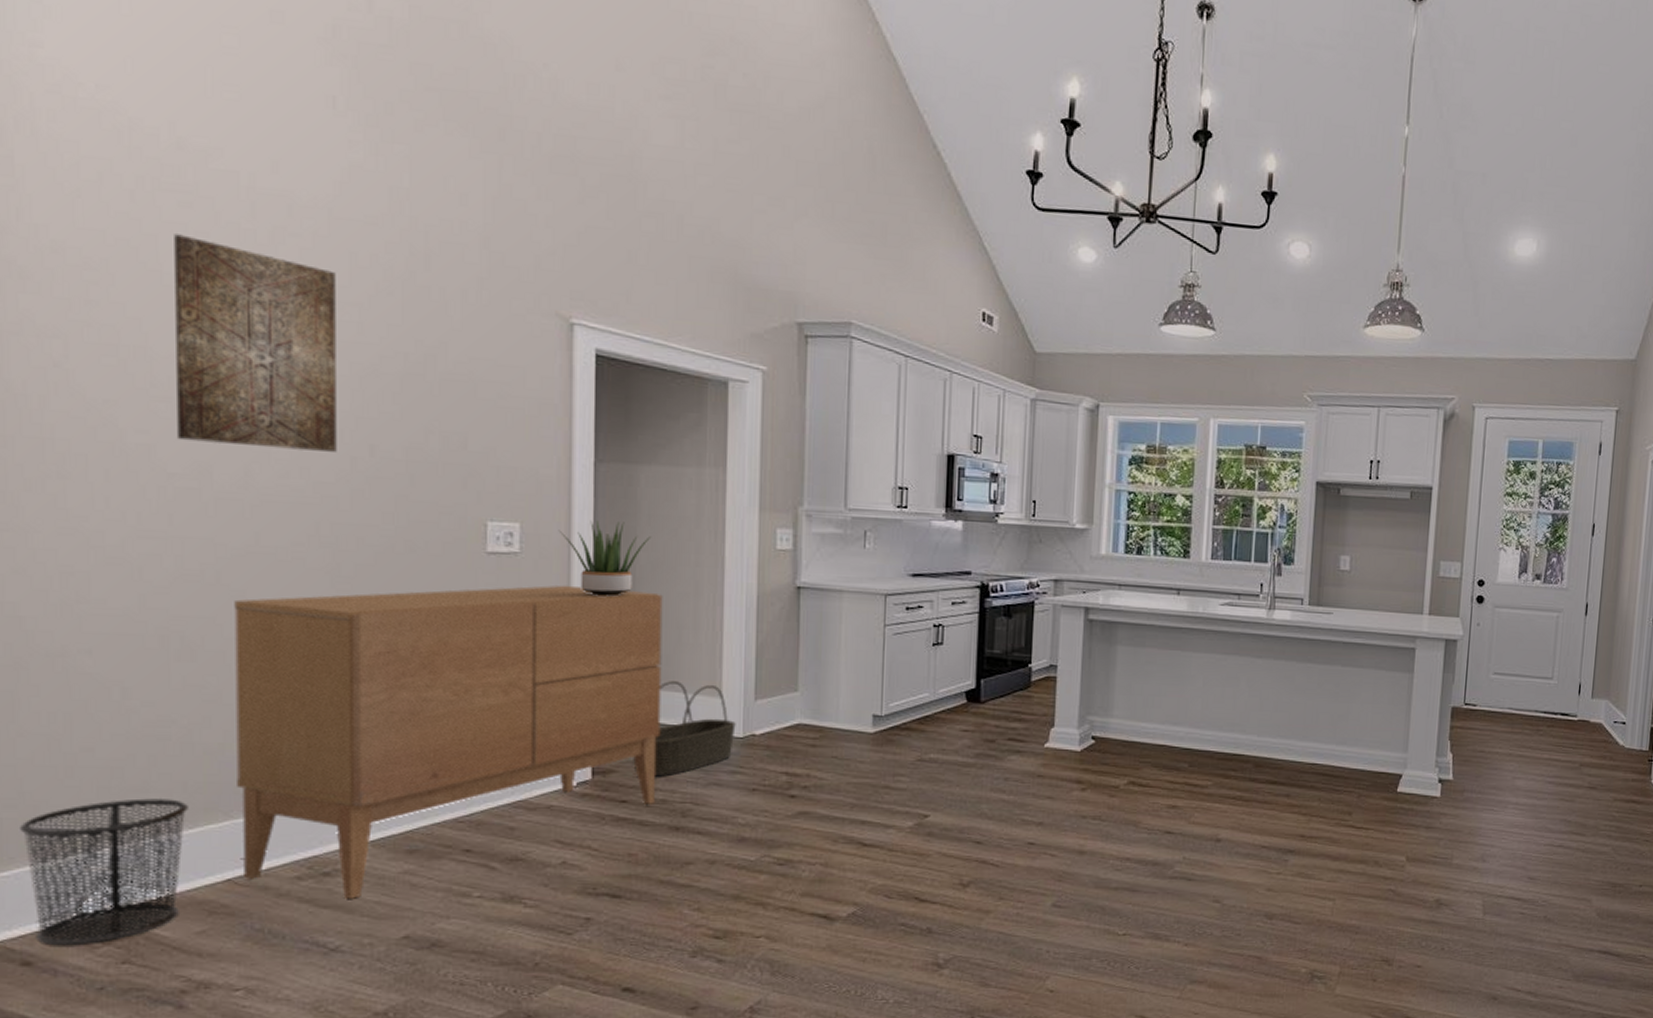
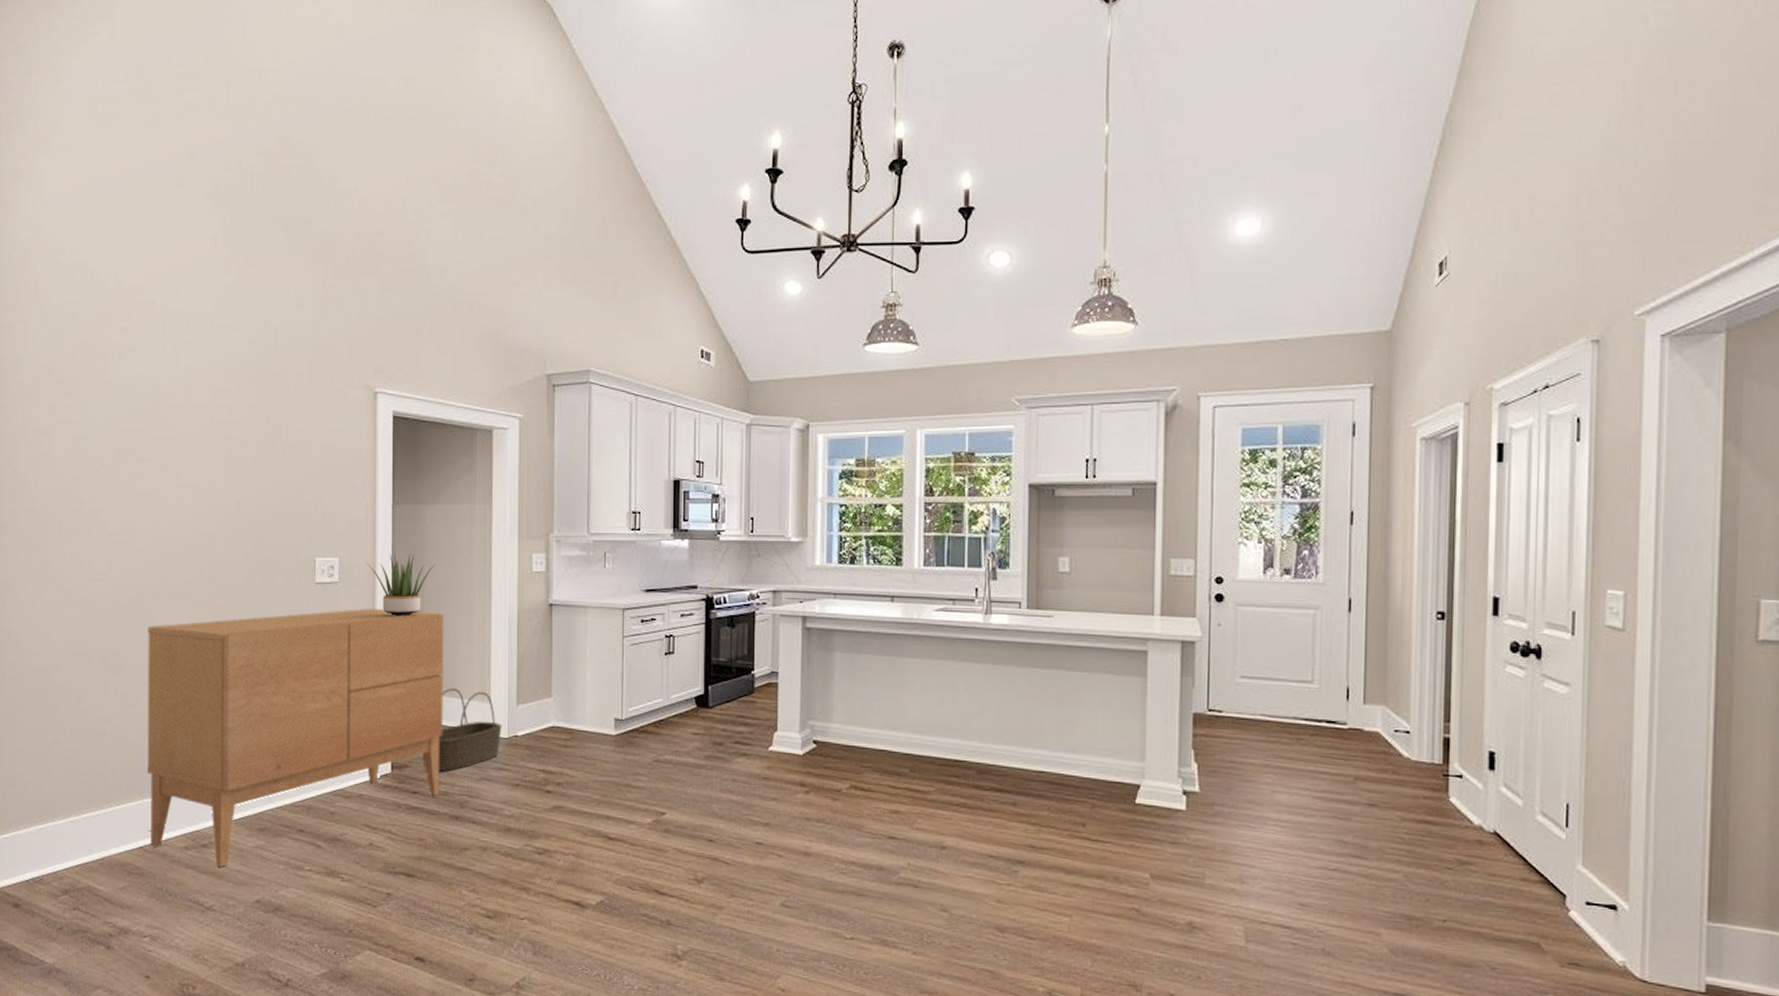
waste bin: present [18,798,188,946] -> none [14,780,117,894]
wall art: present [174,234,337,452] -> none [115,352,215,508]

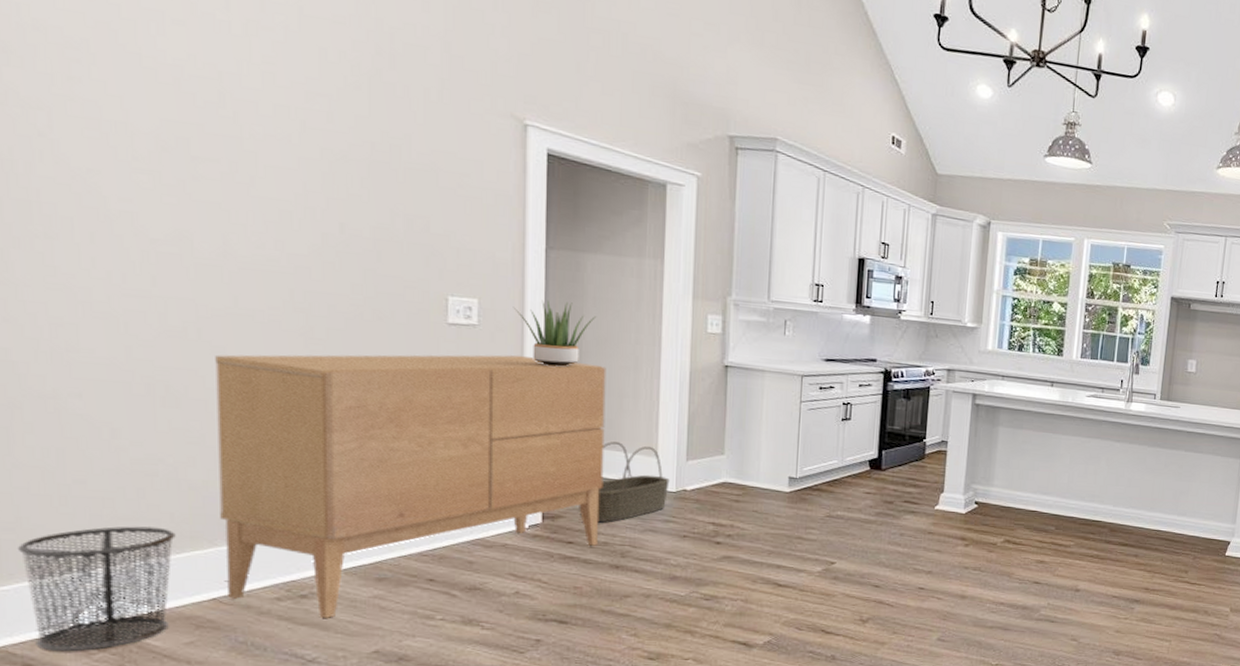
waste bin: none [14,780,117,894] -> present [17,526,176,652]

